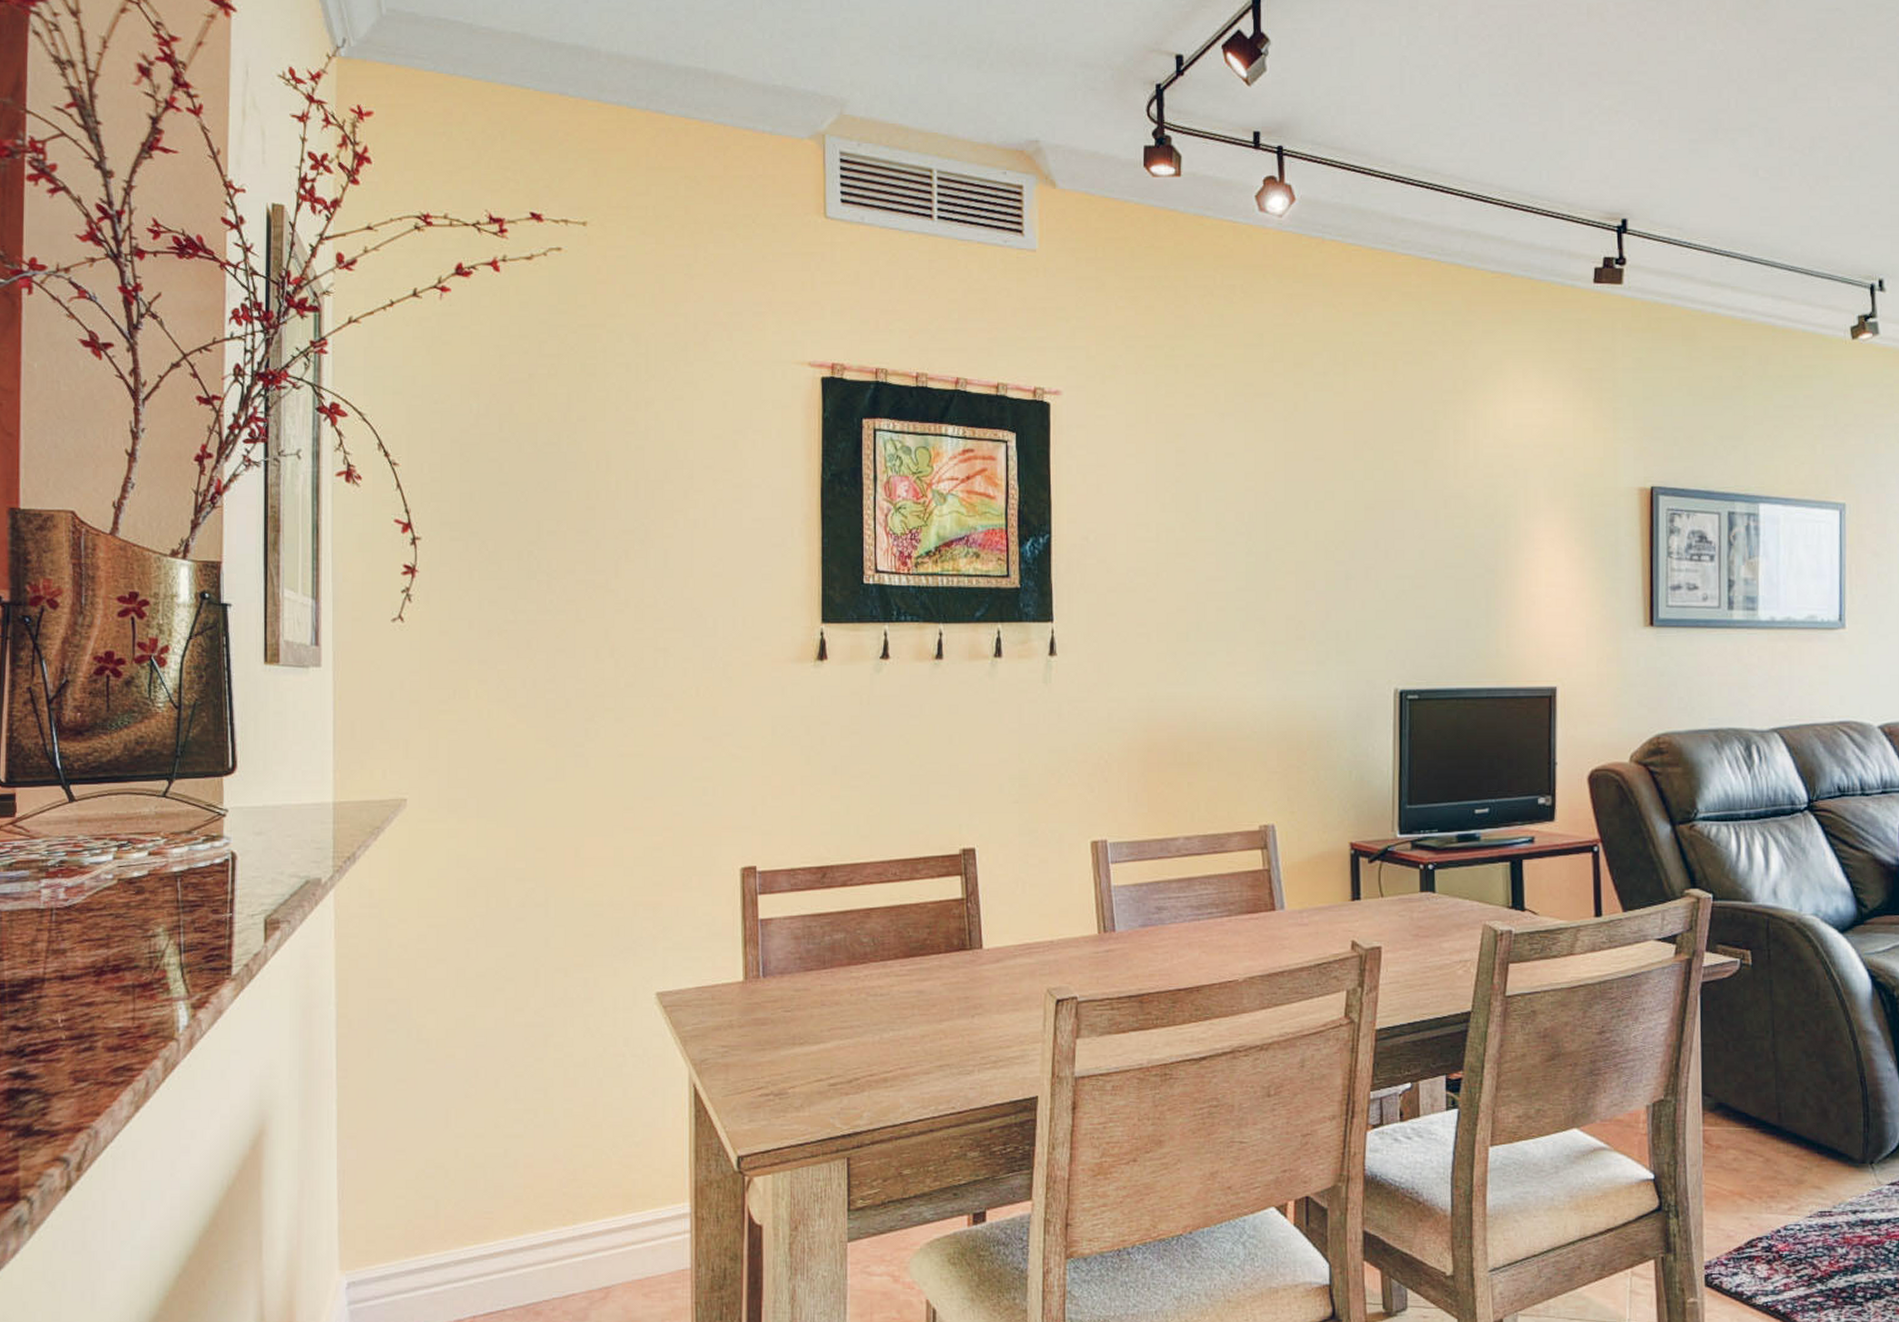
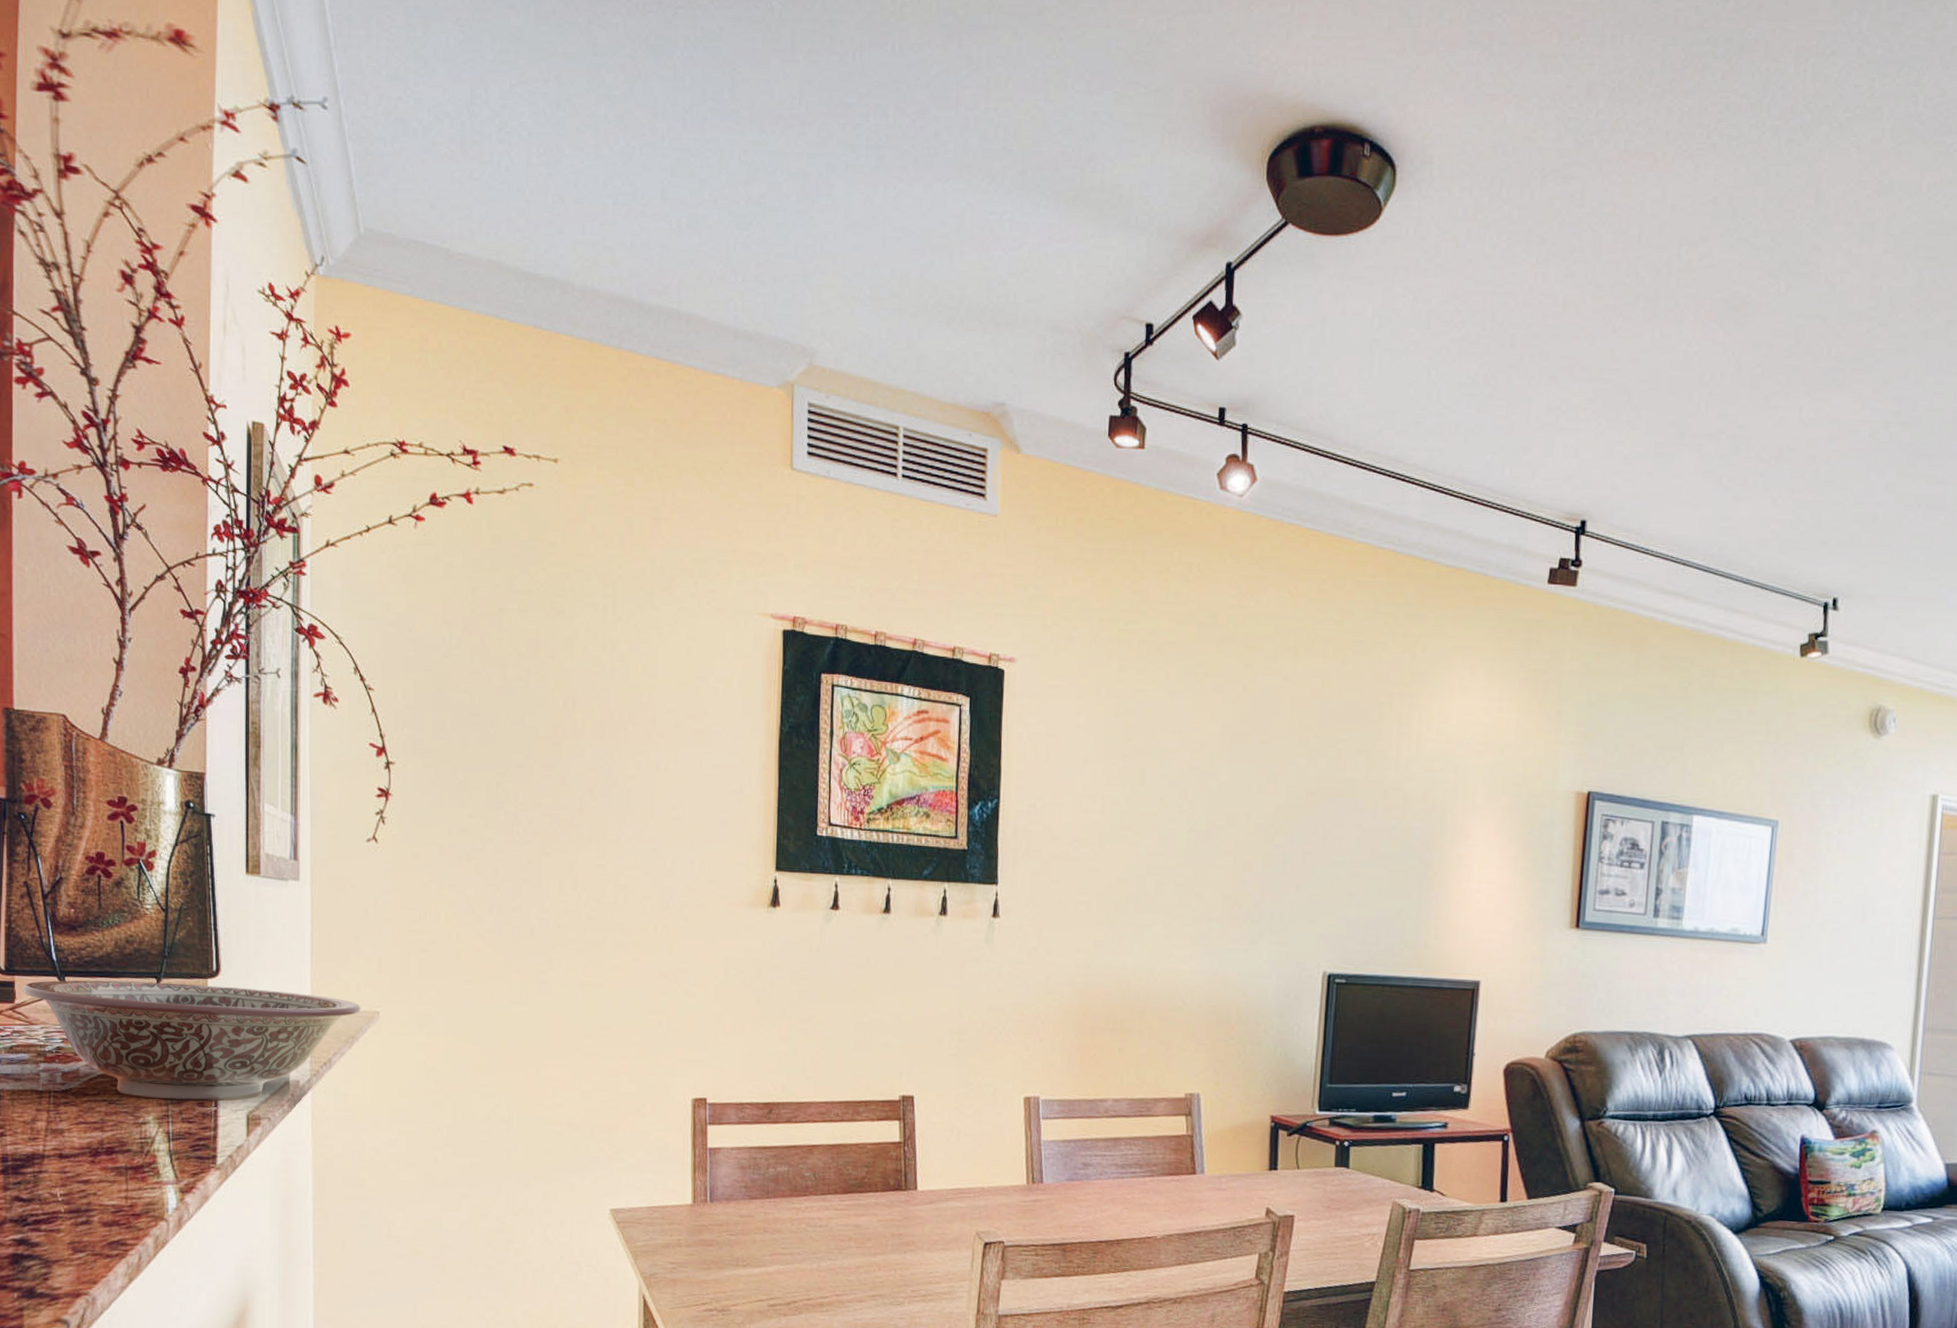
decorative bowl: none [24,783,387,910] -> present [23,980,361,1102]

